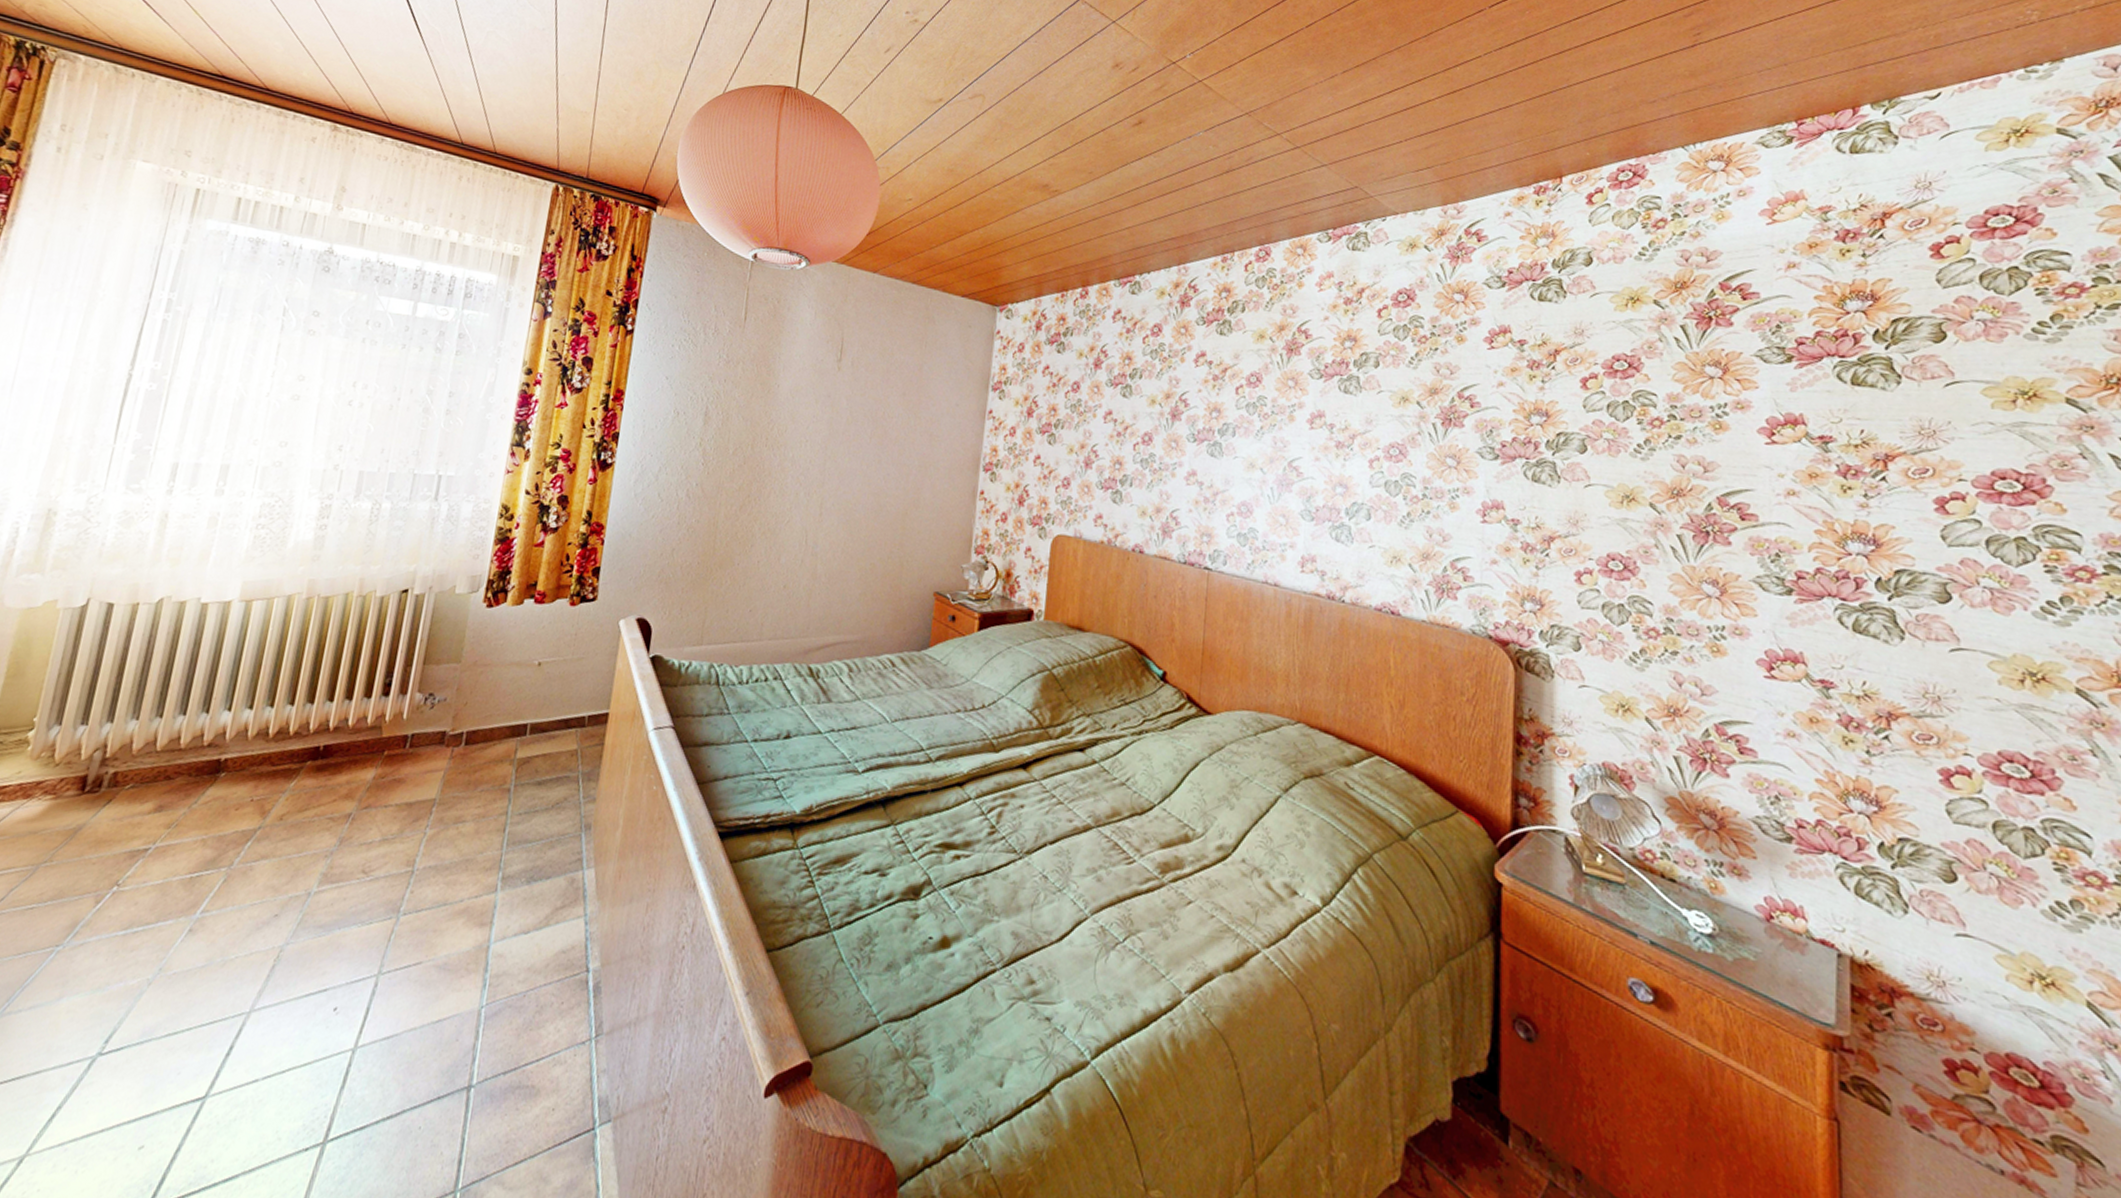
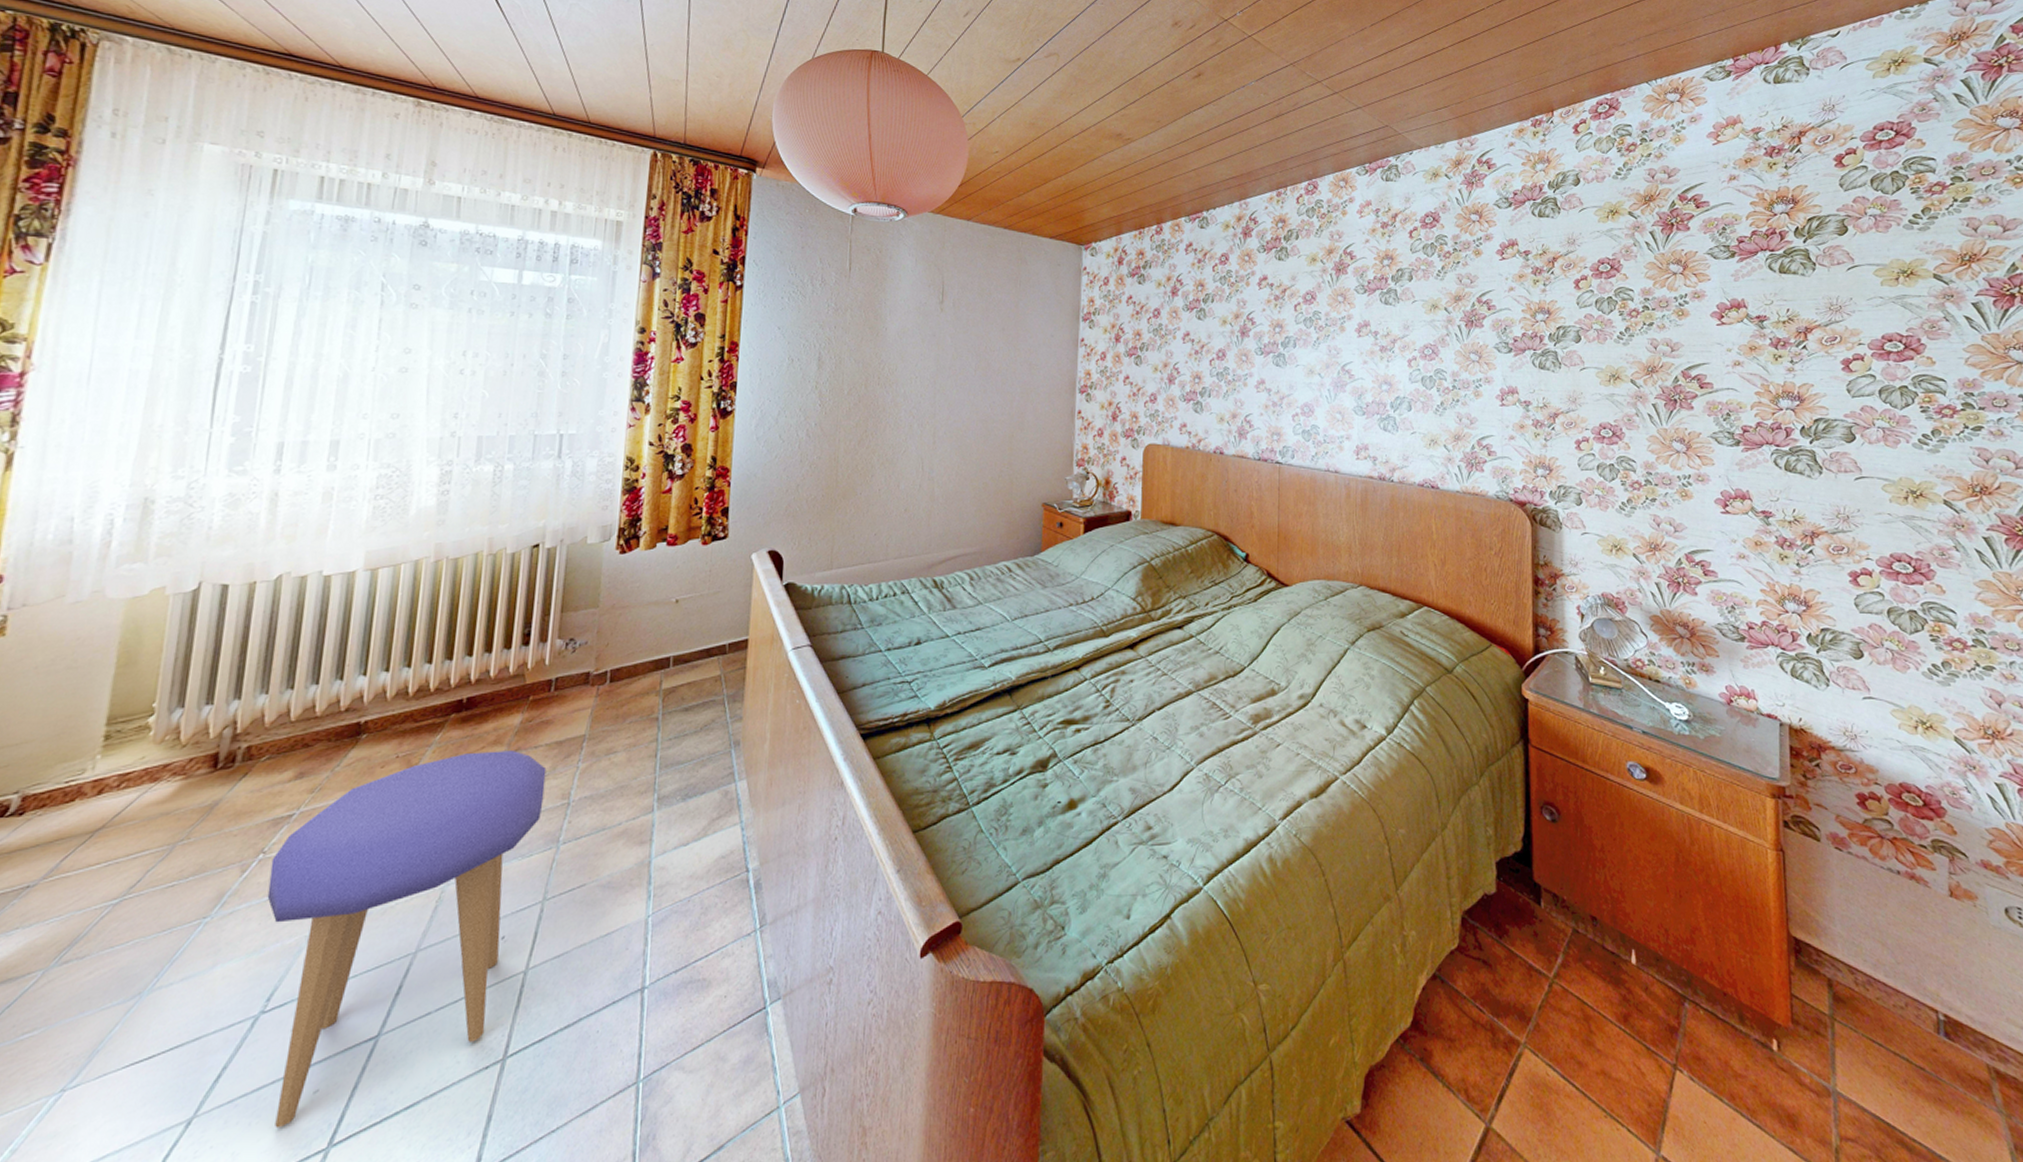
stool: none [99,804,394,1181] -> present [267,751,547,1129]

